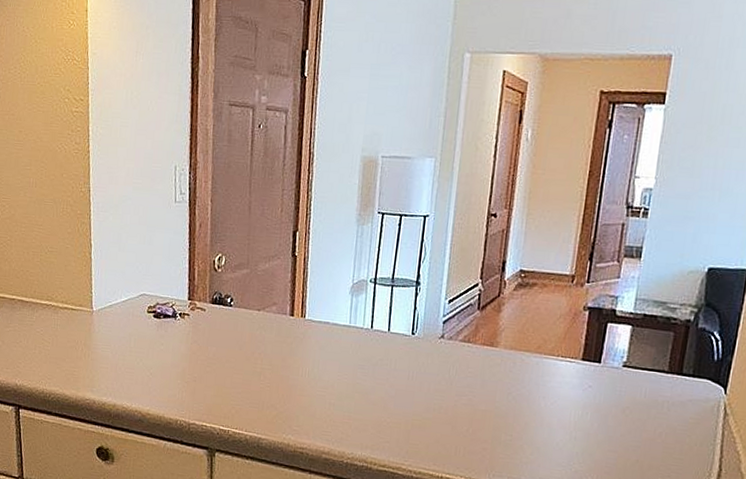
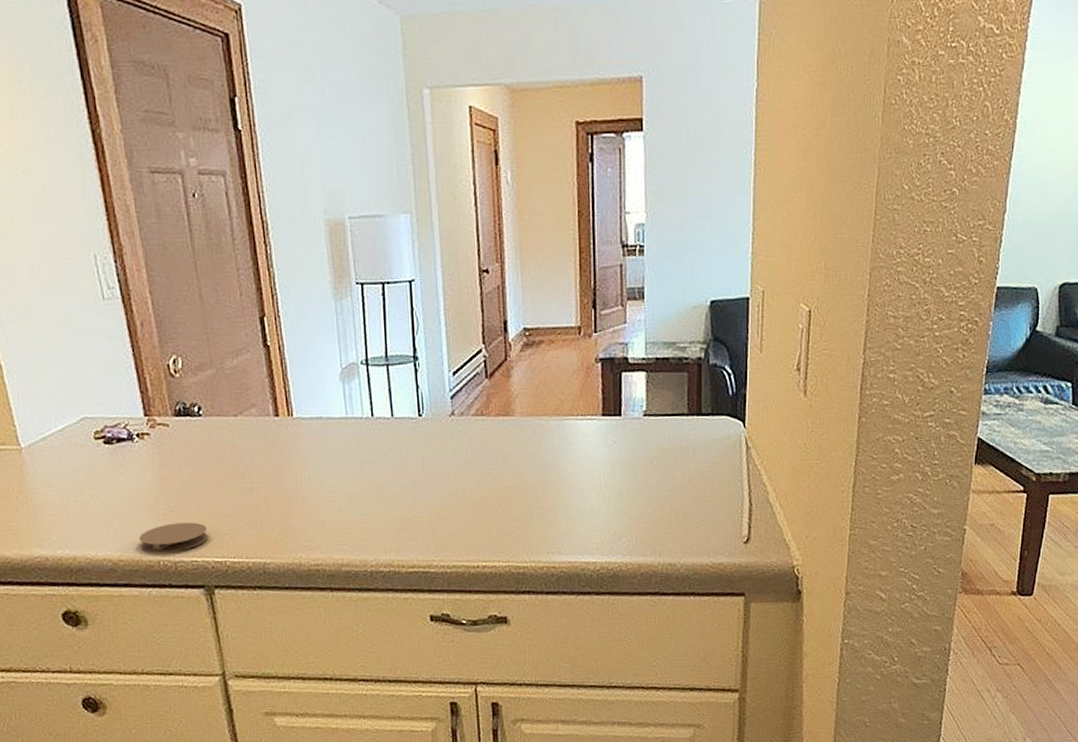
coaster: none [165,390,220,416] -> present [139,522,208,553]

